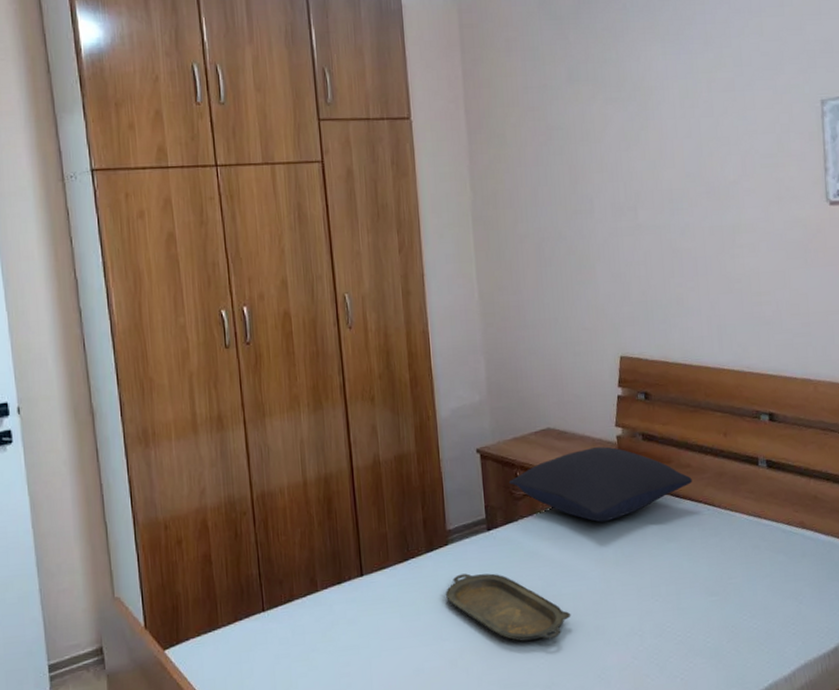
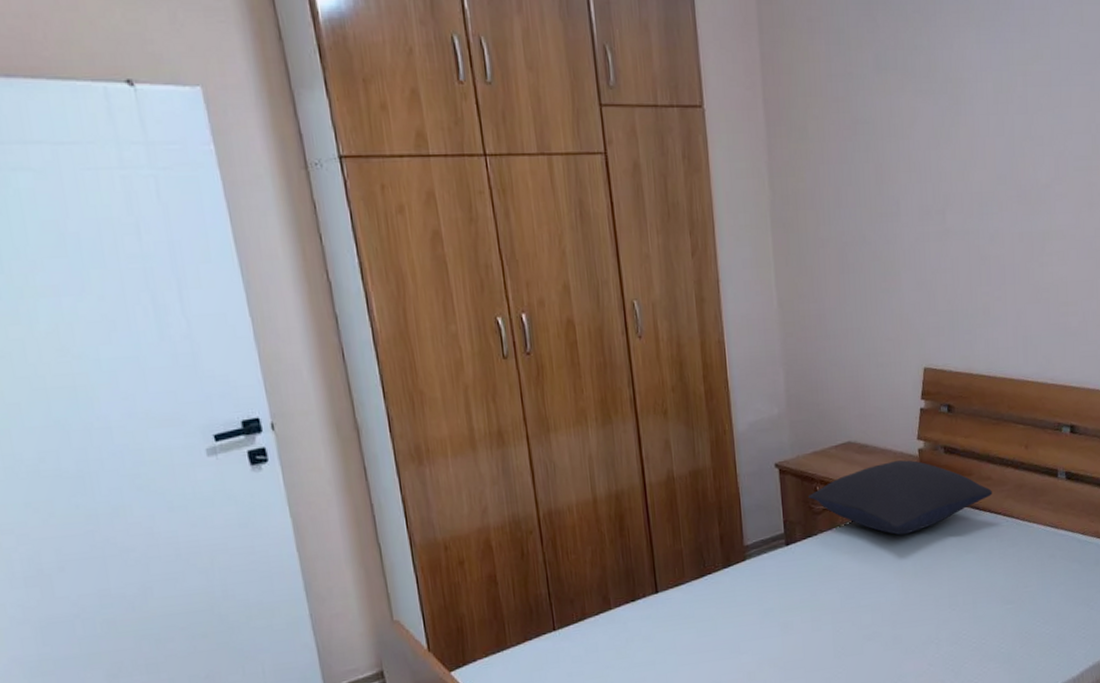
serving tray: present [446,573,571,642] -> none [743,587,869,653]

